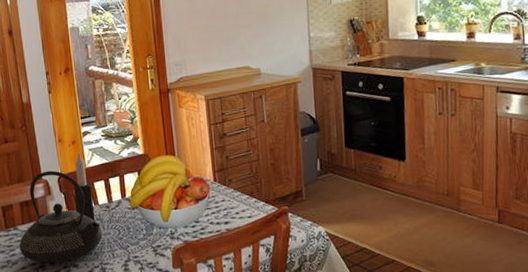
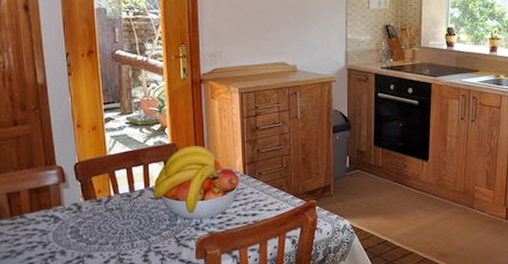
teapot: present [19,170,102,264] -> none [26,157,122,254]
candle: present [73,153,95,221] -> none [91,139,115,210]

